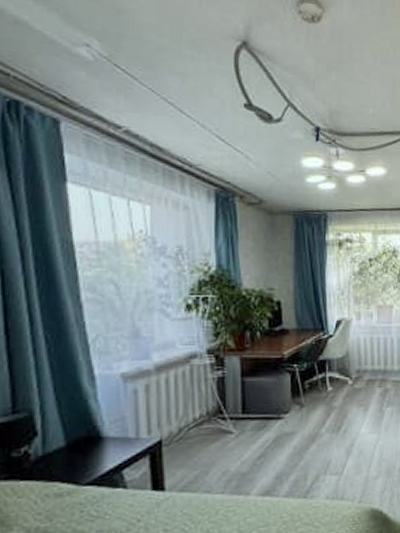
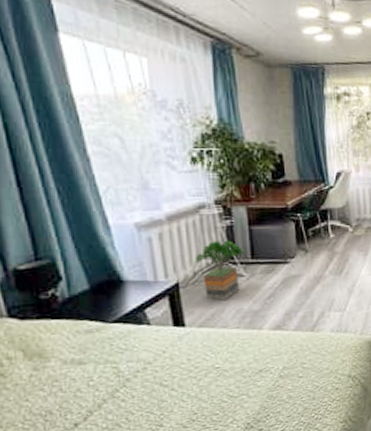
potted tree: none [182,393,235,462] -> present [195,240,245,301]

